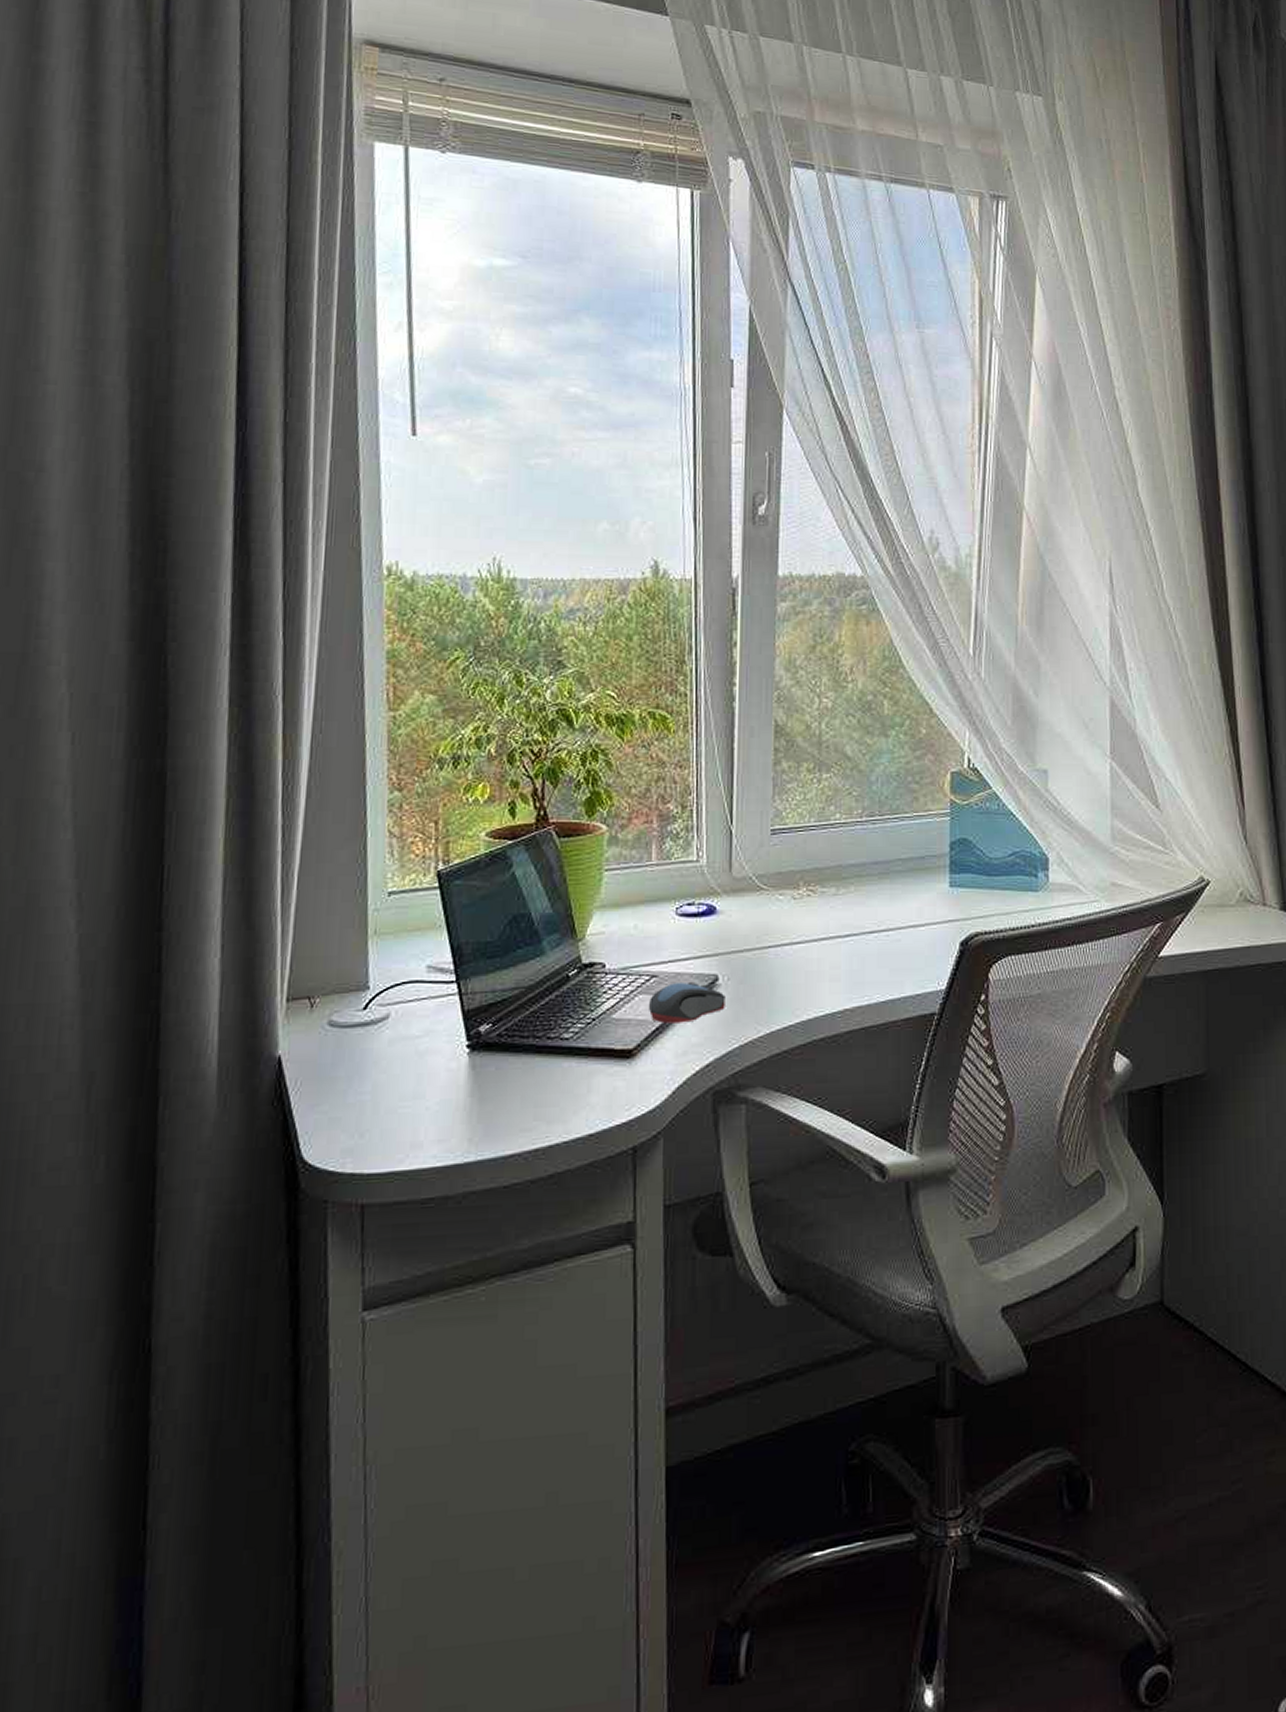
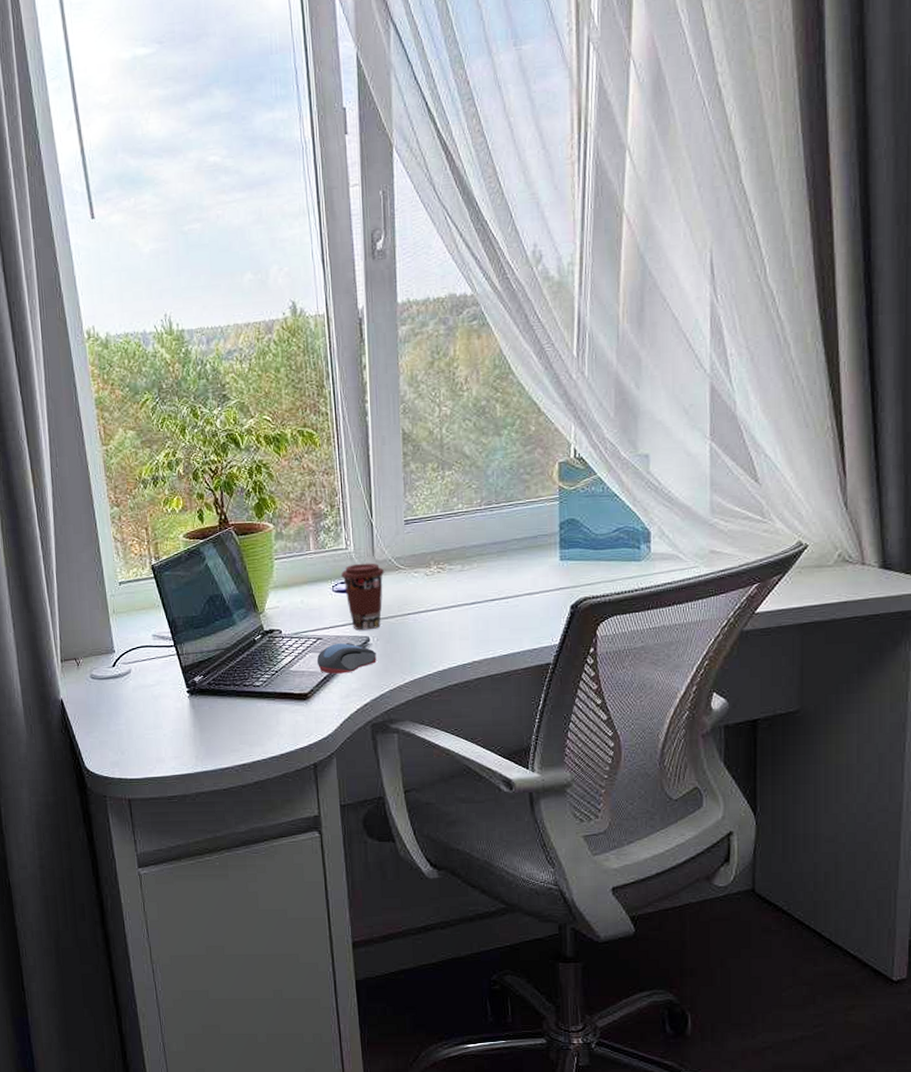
coffee cup: none [687,880,743,967] -> present [340,563,385,631]

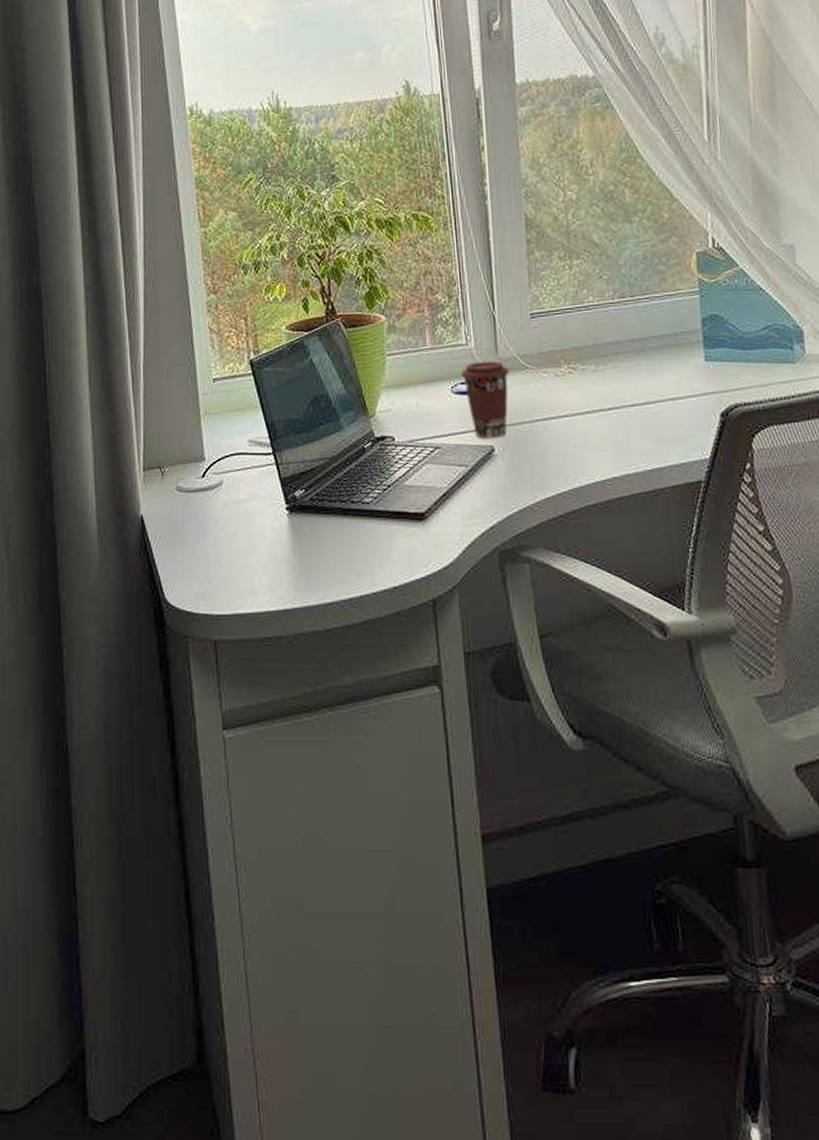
computer mouse: present [317,643,377,674] -> none [435,453,503,490]

